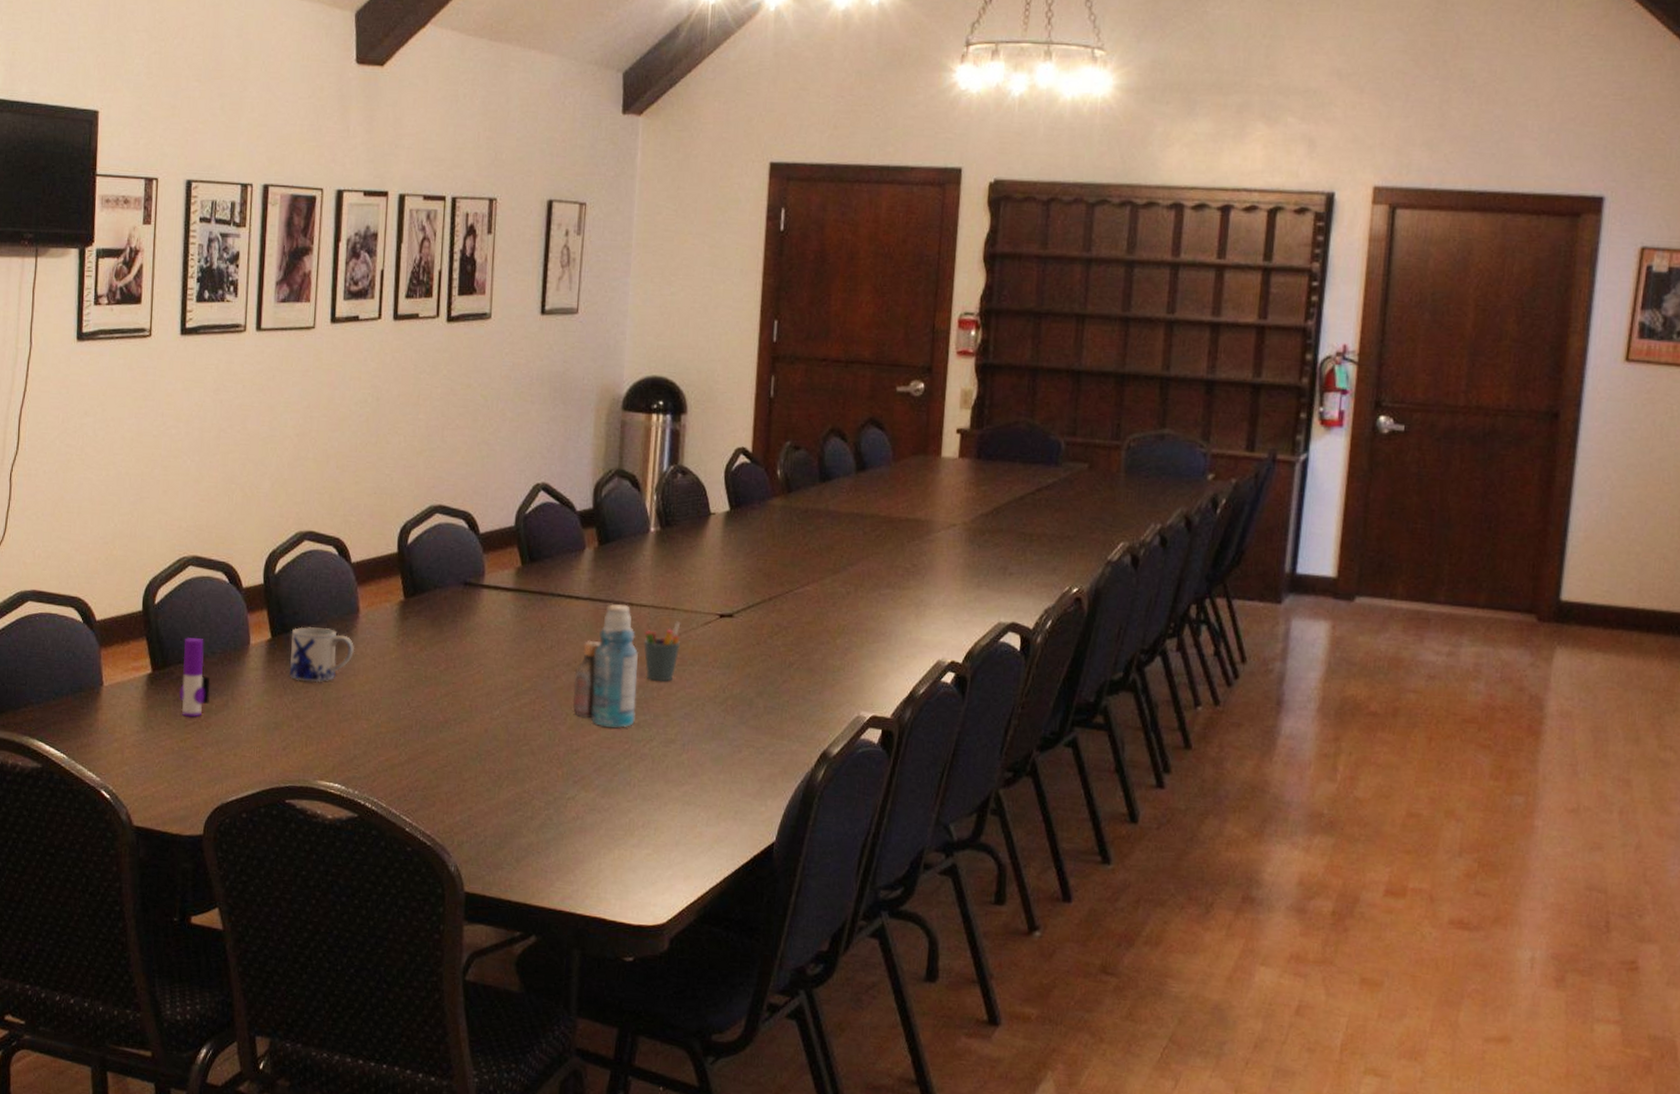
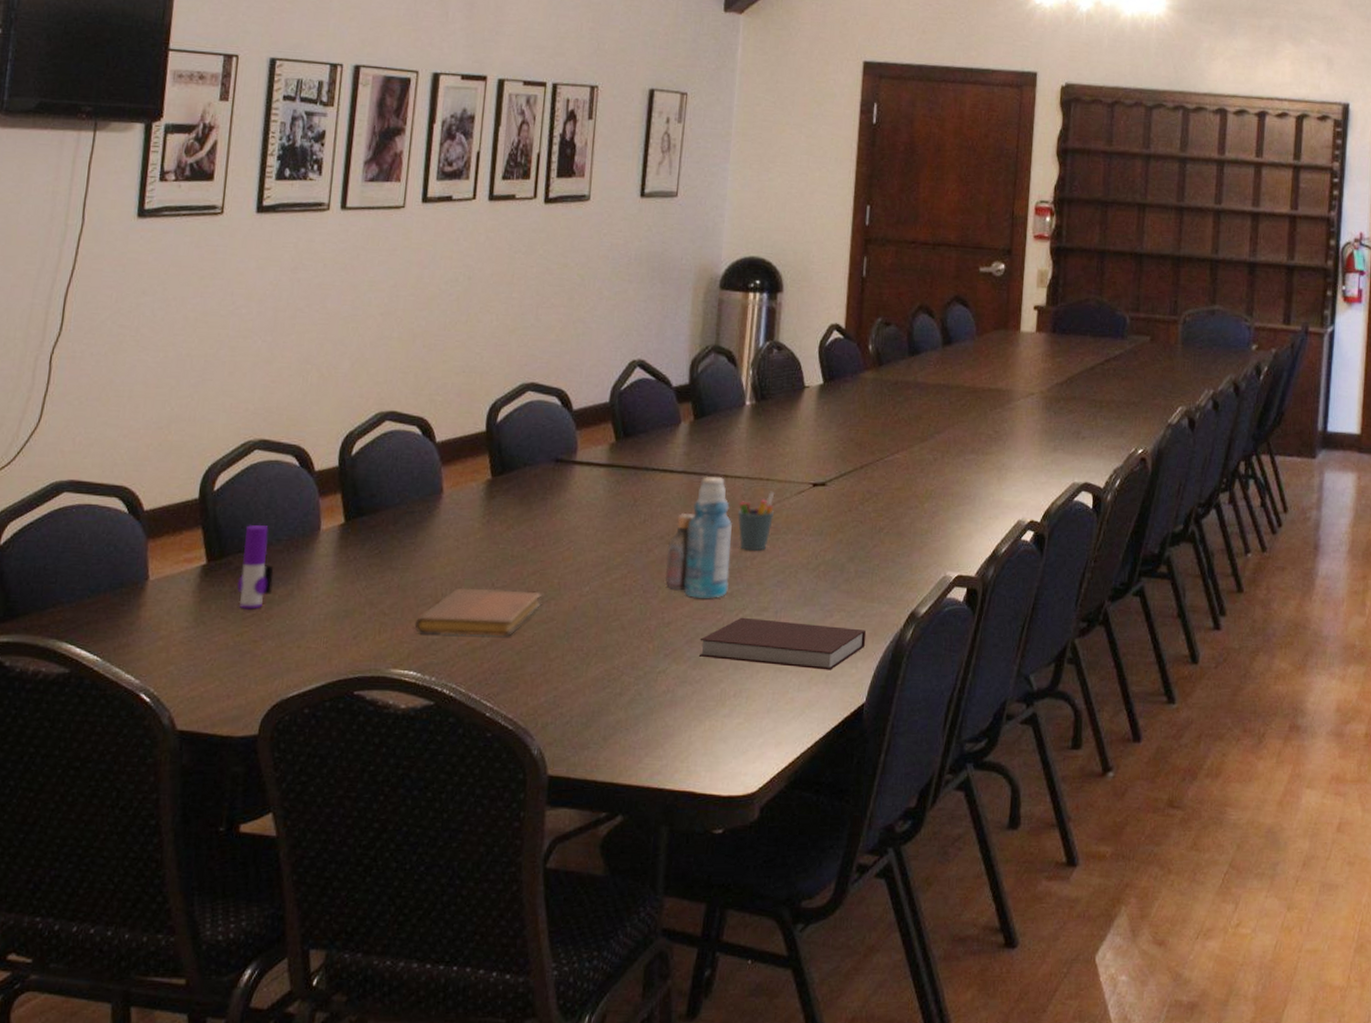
mug: present [289,626,355,683] -> none [364,509,437,567]
notebook: none [337,706,454,756] -> present [414,588,542,637]
notebook: none [607,748,776,807] -> present [699,617,867,670]

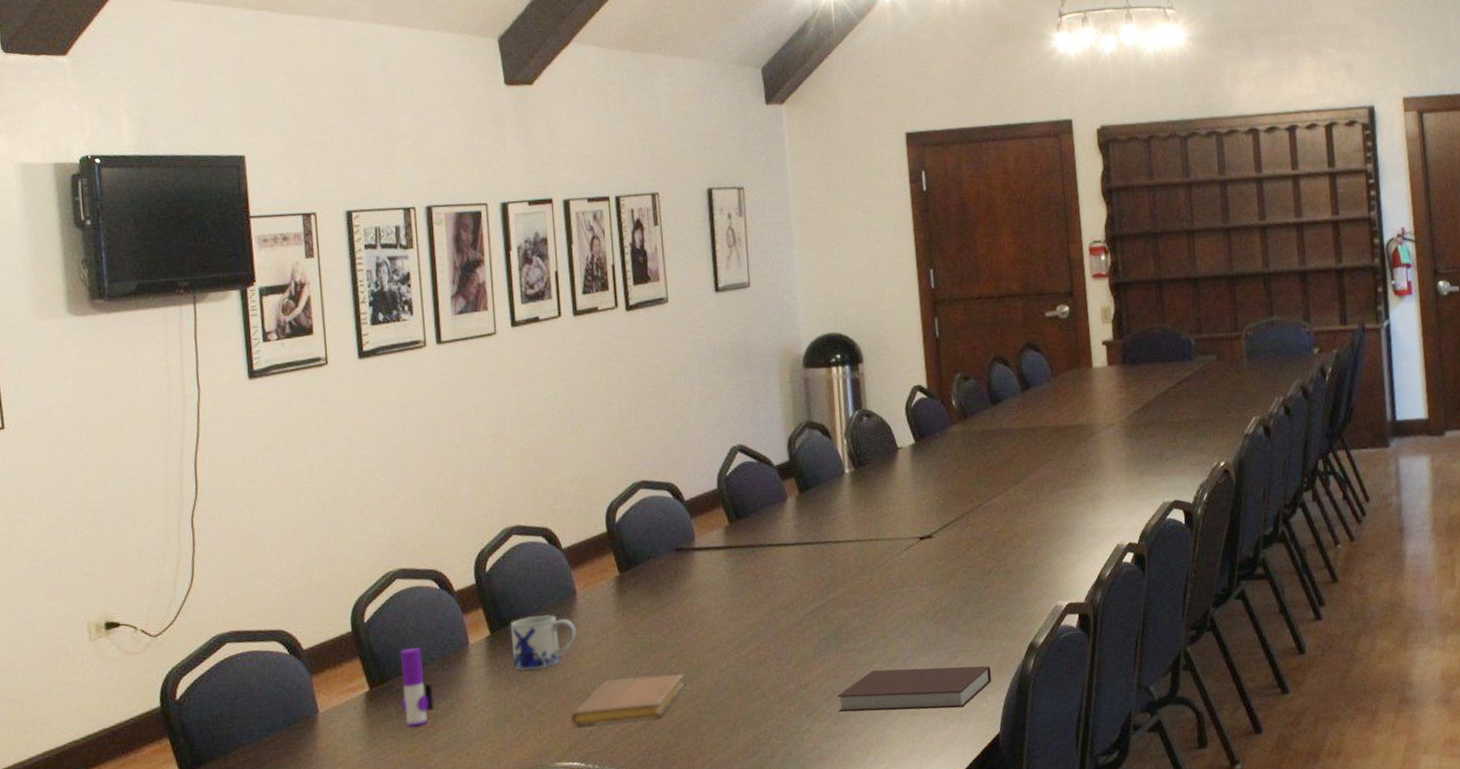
mug: none [364,509,437,567] -> present [510,615,577,671]
bottle: present [665,475,732,598] -> none [793,543,856,658]
pen holder: present [738,491,775,552] -> none [853,549,888,609]

